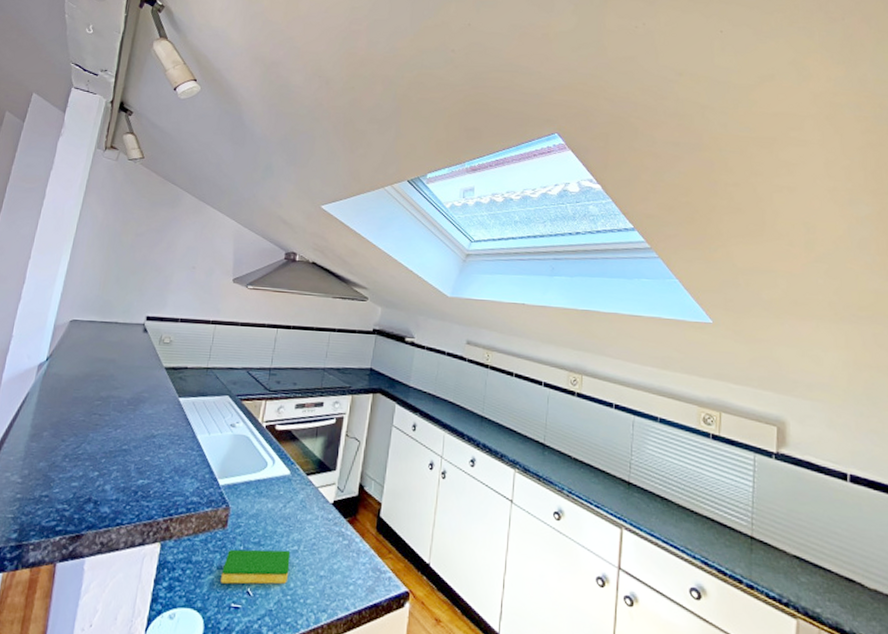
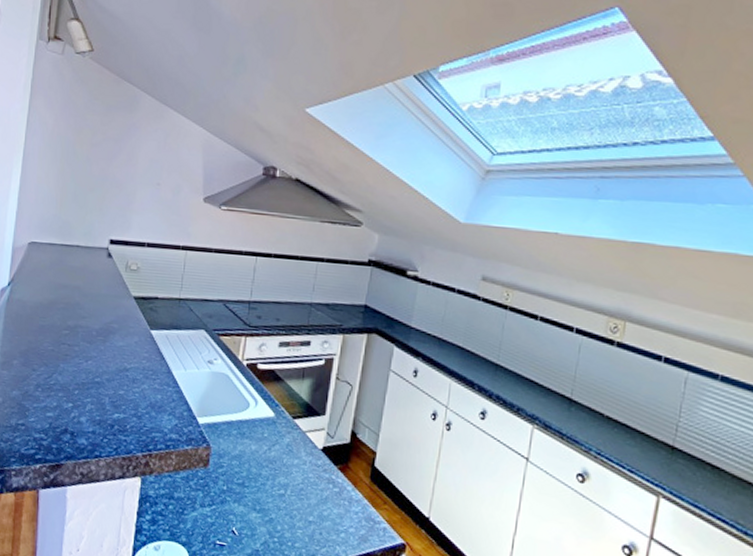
dish sponge: present [221,549,291,584] -> none [204,488,277,526]

